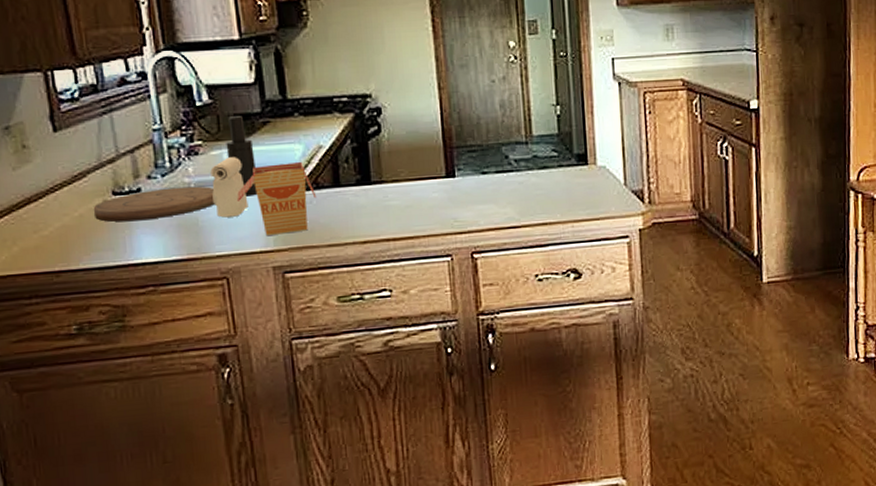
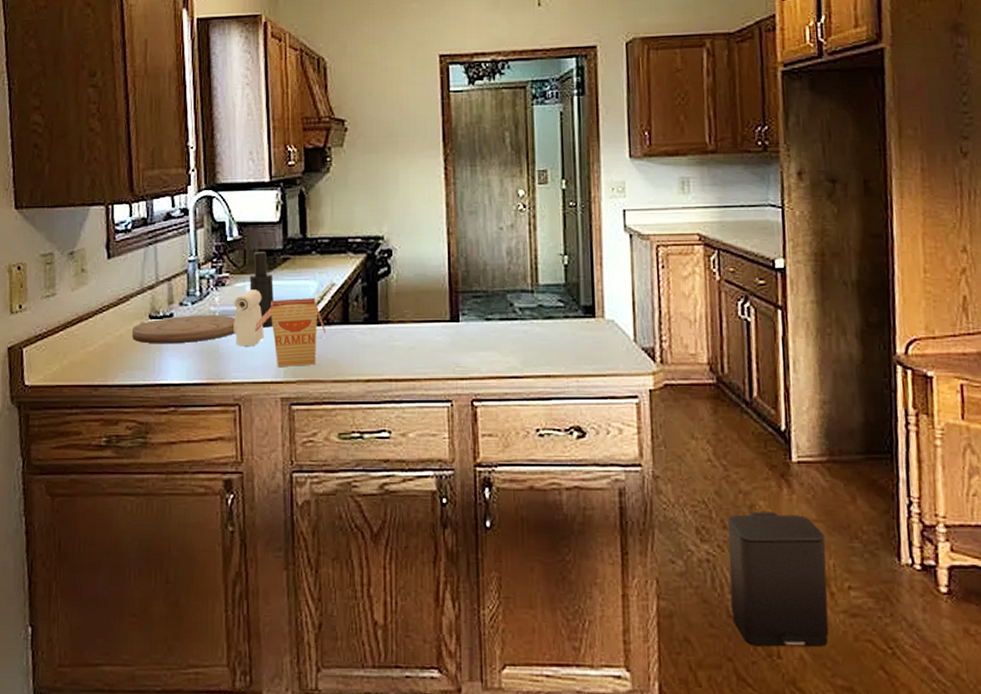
pedal bin: none [709,327,791,443] -> present [728,511,829,647]

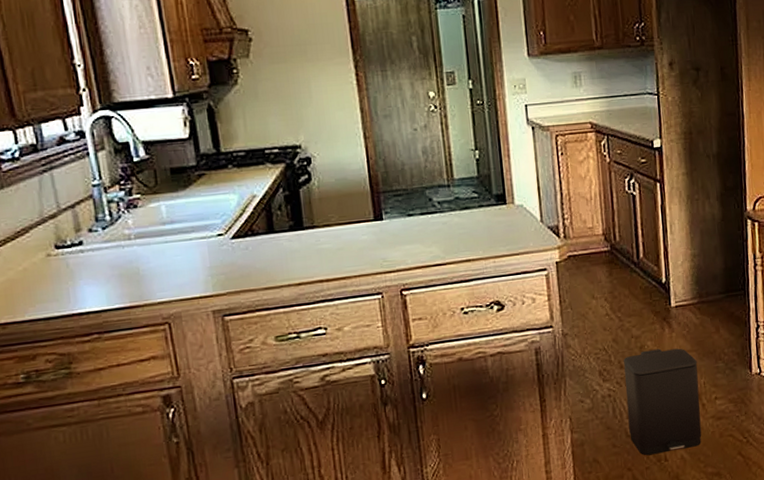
cutting board: present [131,315,235,344] -> none [36,237,155,274]
roll-top bag: present [233,290,264,346] -> none [149,208,187,266]
soap dispenser: present [249,252,274,328] -> none [163,169,196,246]
food container: present [254,298,326,368] -> none [175,211,252,282]

